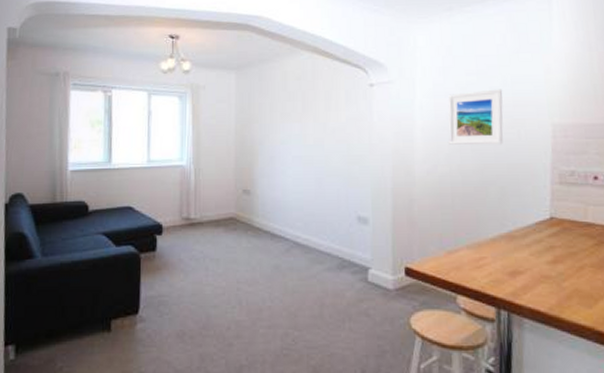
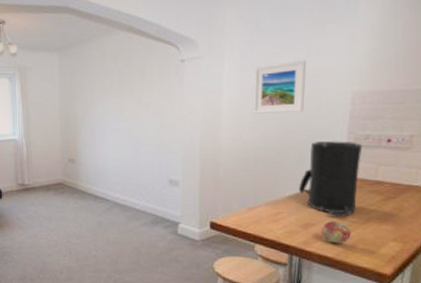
coffee maker: none [502,177,569,264] -> present [298,141,363,217]
fruit: none [530,268,564,296] -> present [321,221,351,244]

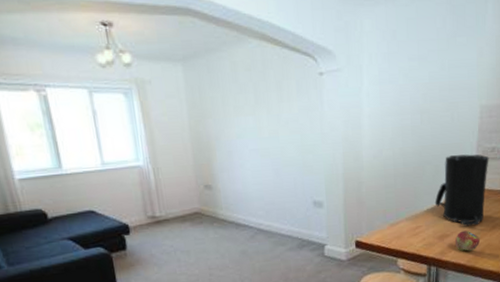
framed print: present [253,60,307,114] -> none [392,73,441,130]

